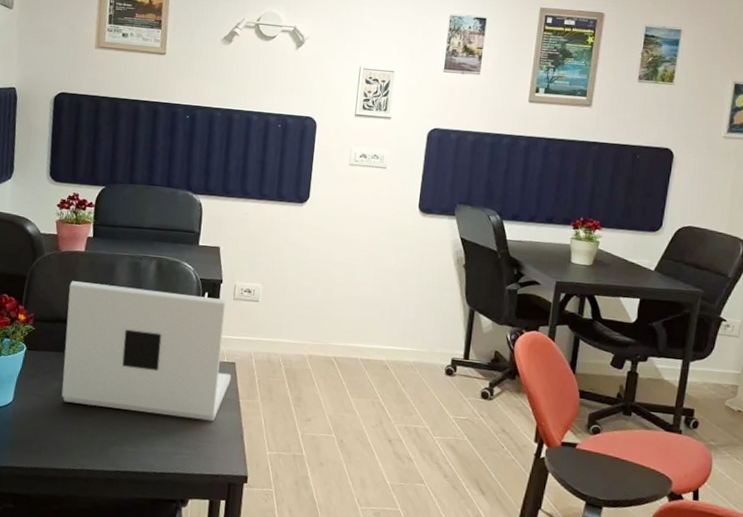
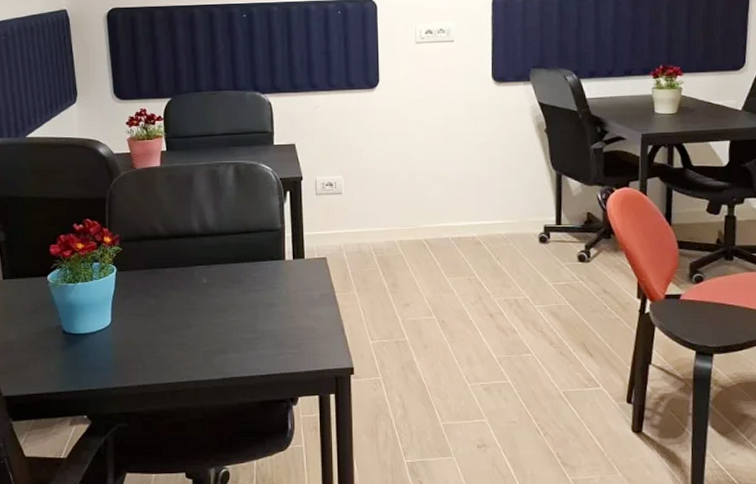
laptop: present [61,281,232,422] -> none [150,195,324,319]

